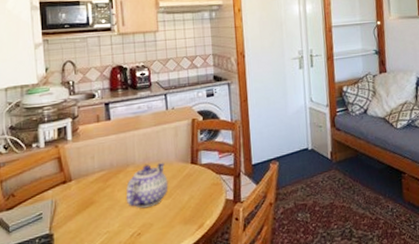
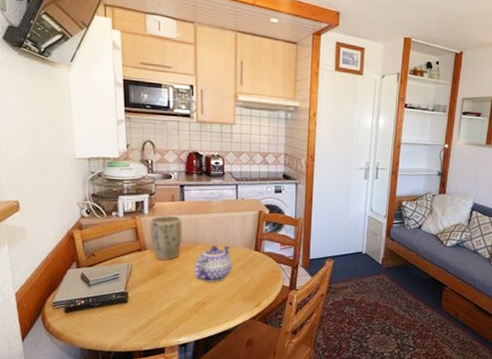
plant pot: none [73,137,111,190] -> present [149,215,183,260]

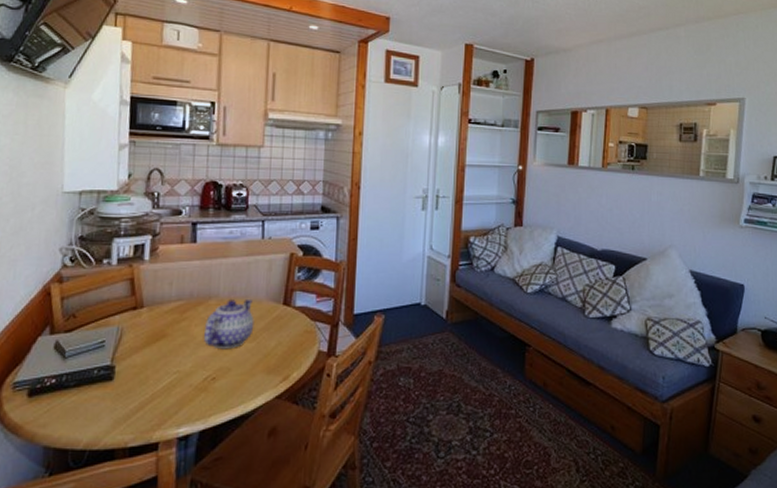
plant pot: present [149,215,183,260] -> none [149,261,192,320]

